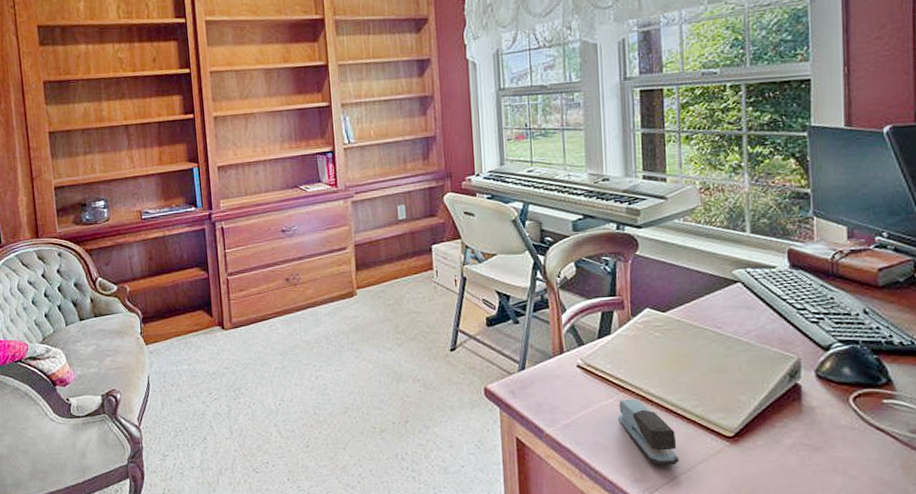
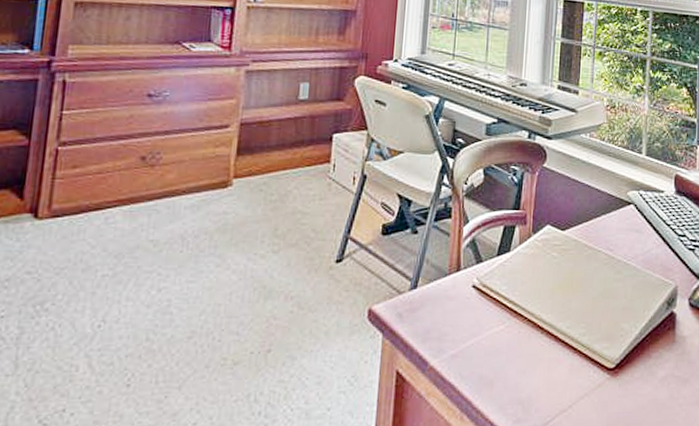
stapler: present [618,398,679,466] -> none [507,325,562,403]

